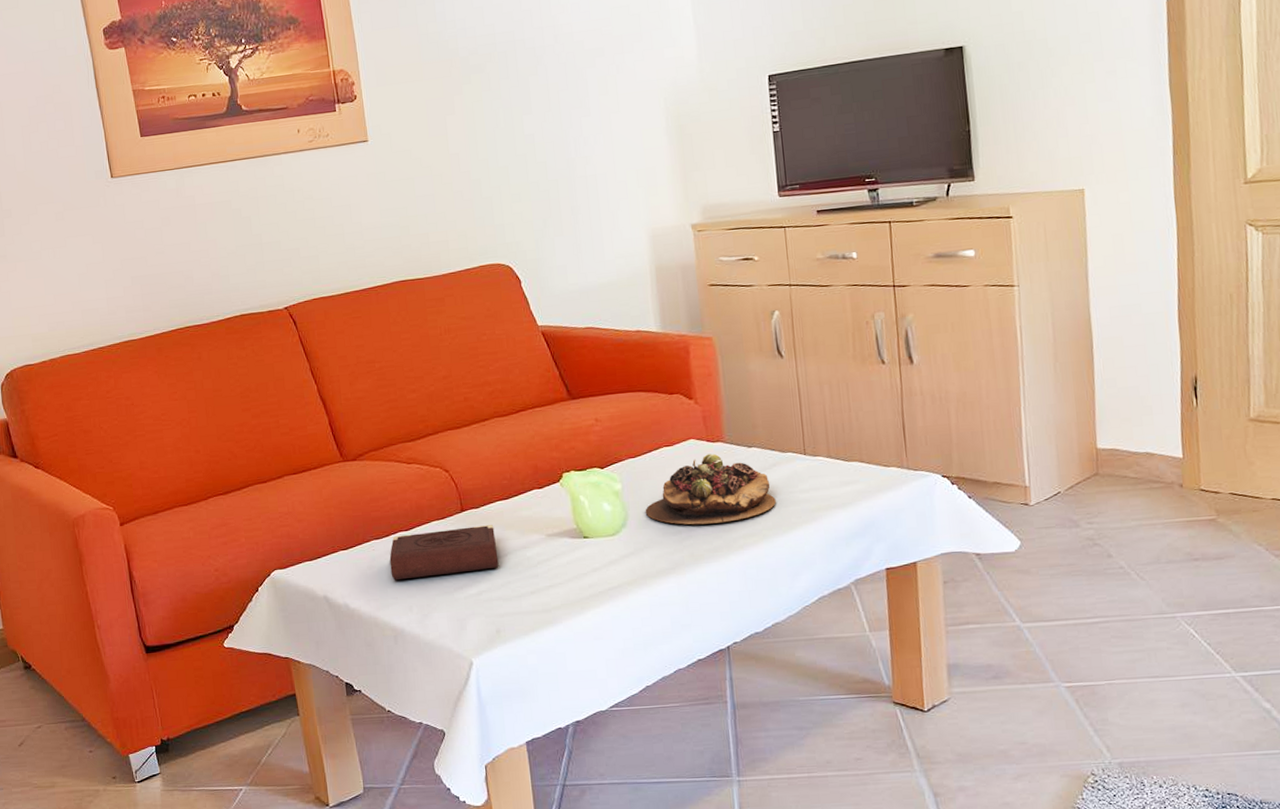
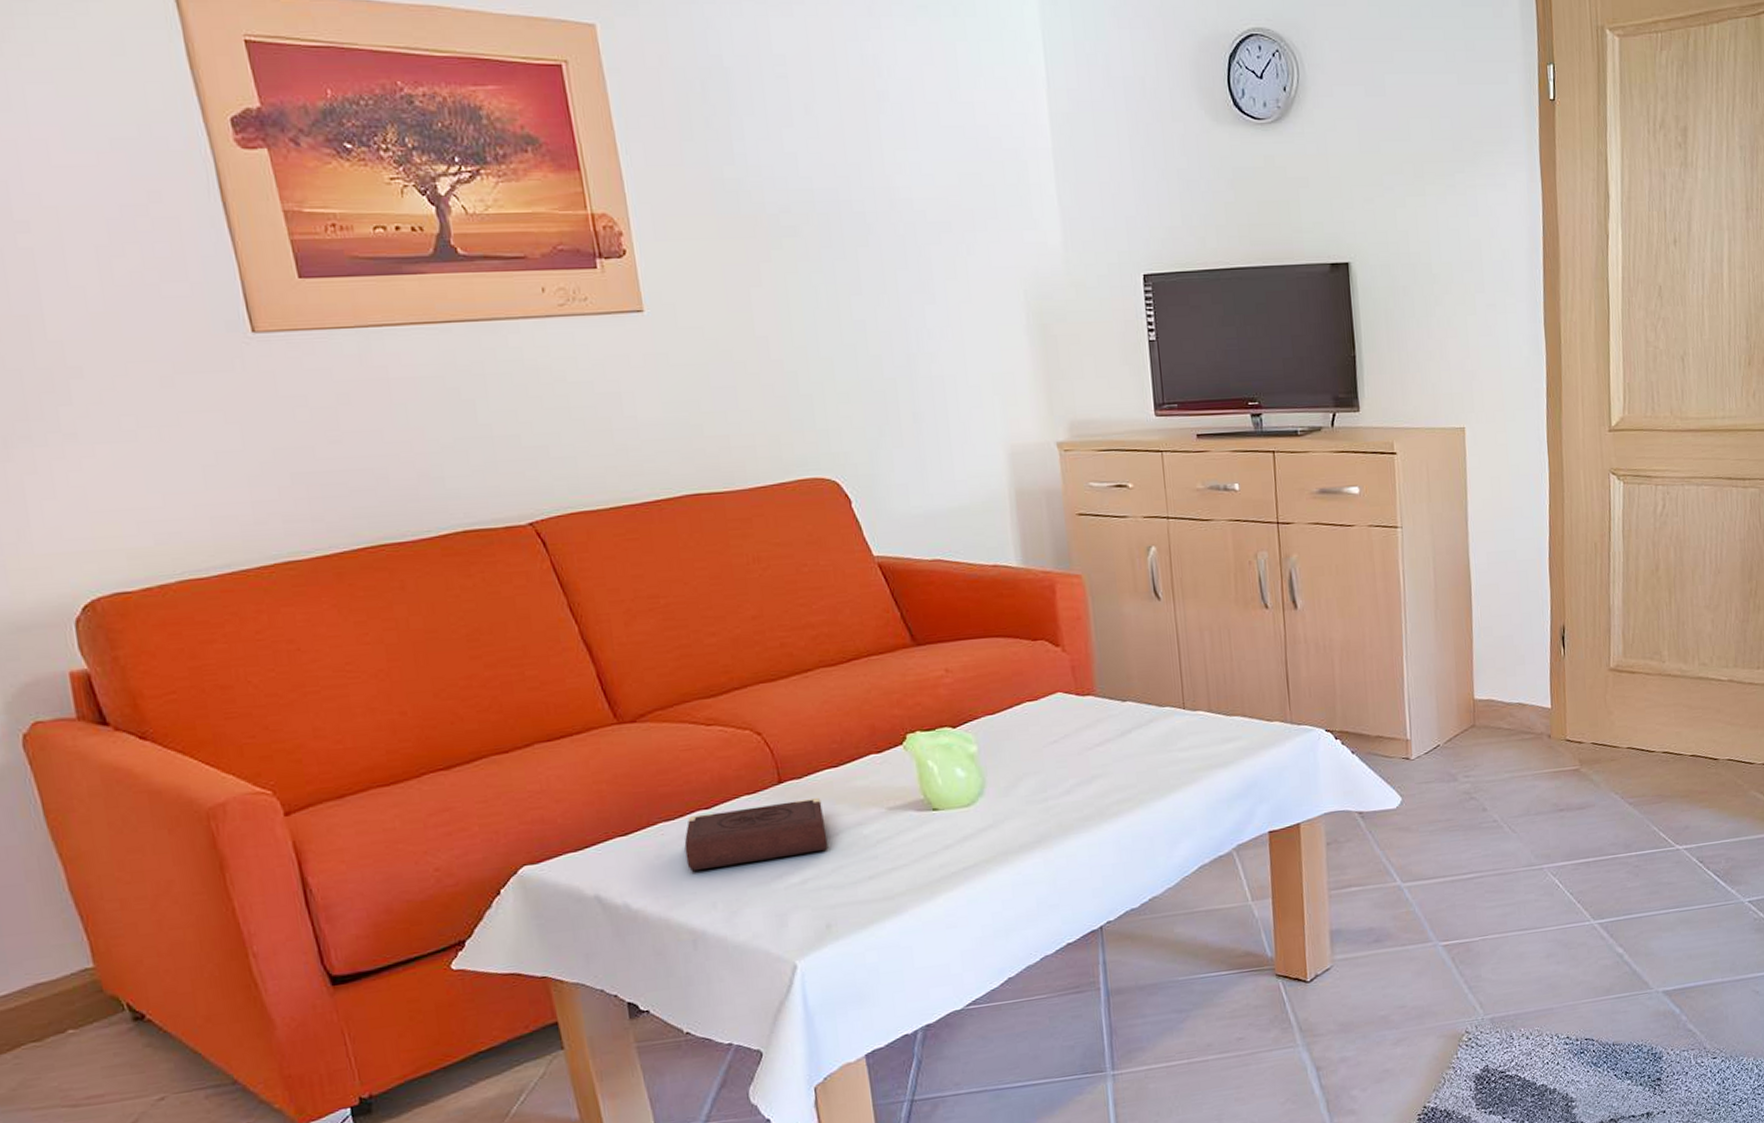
succulent plant: present [645,453,776,525] -> none [1005,708,1153,791]

